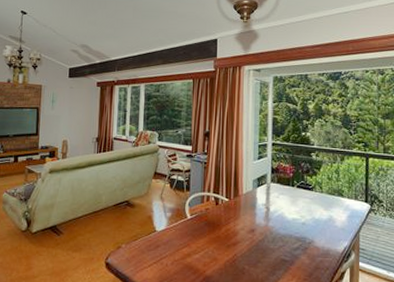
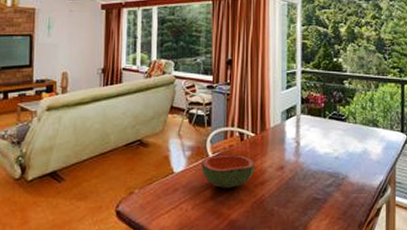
bowl: none [181,216,229,247] -> present [202,154,256,188]

